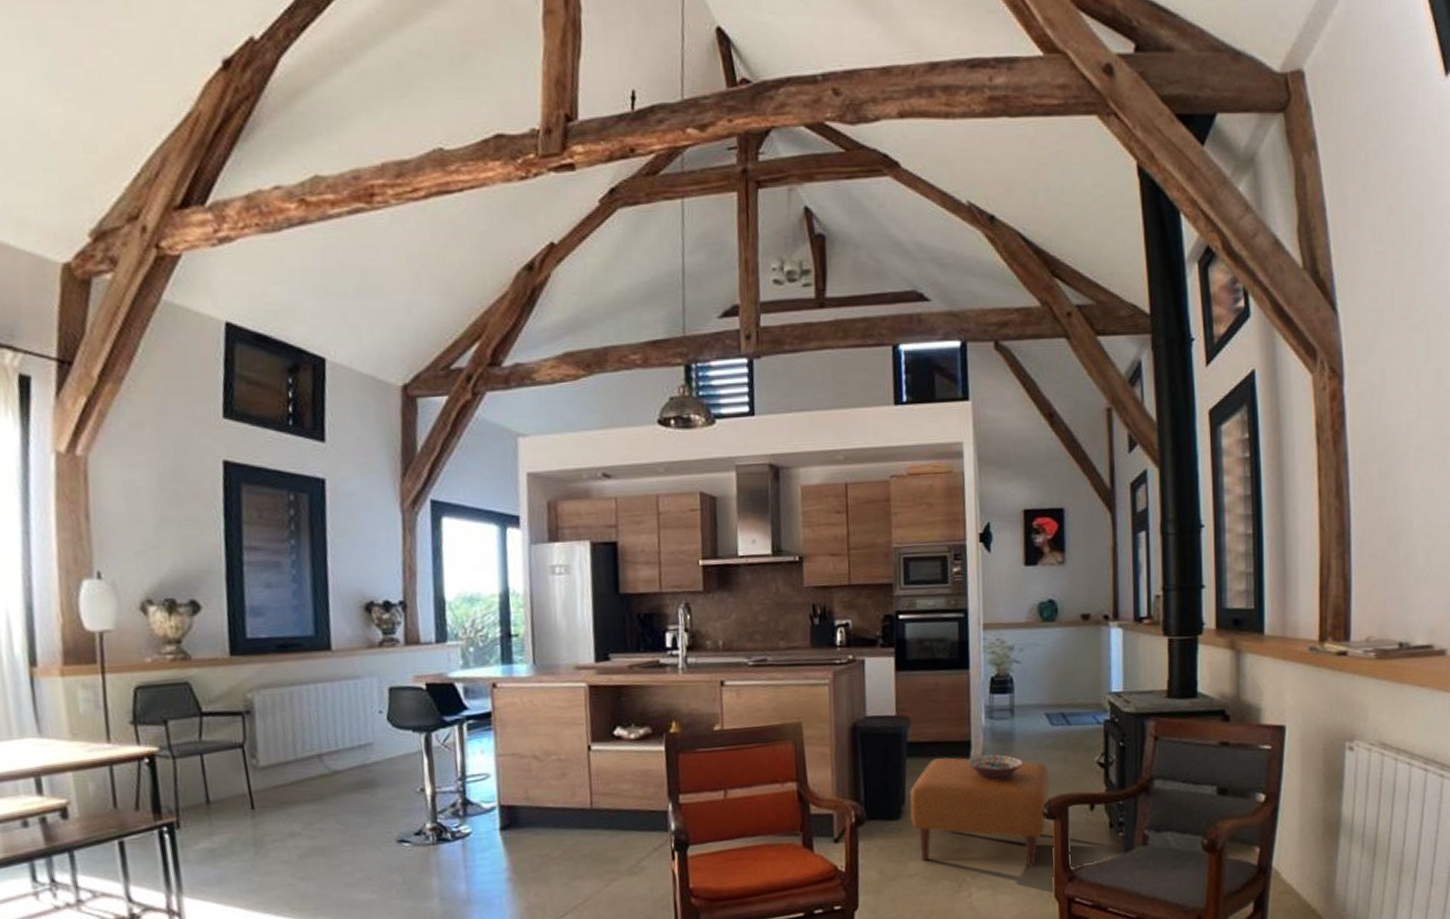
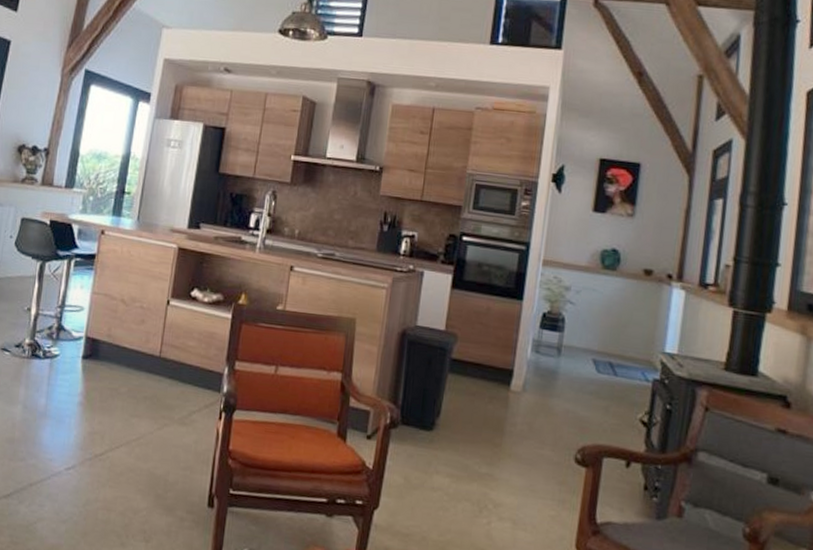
ottoman: present [910,756,1050,867] -> none [442,380,588,510]
decorative bowl: present [966,754,1024,780] -> none [506,386,564,415]

